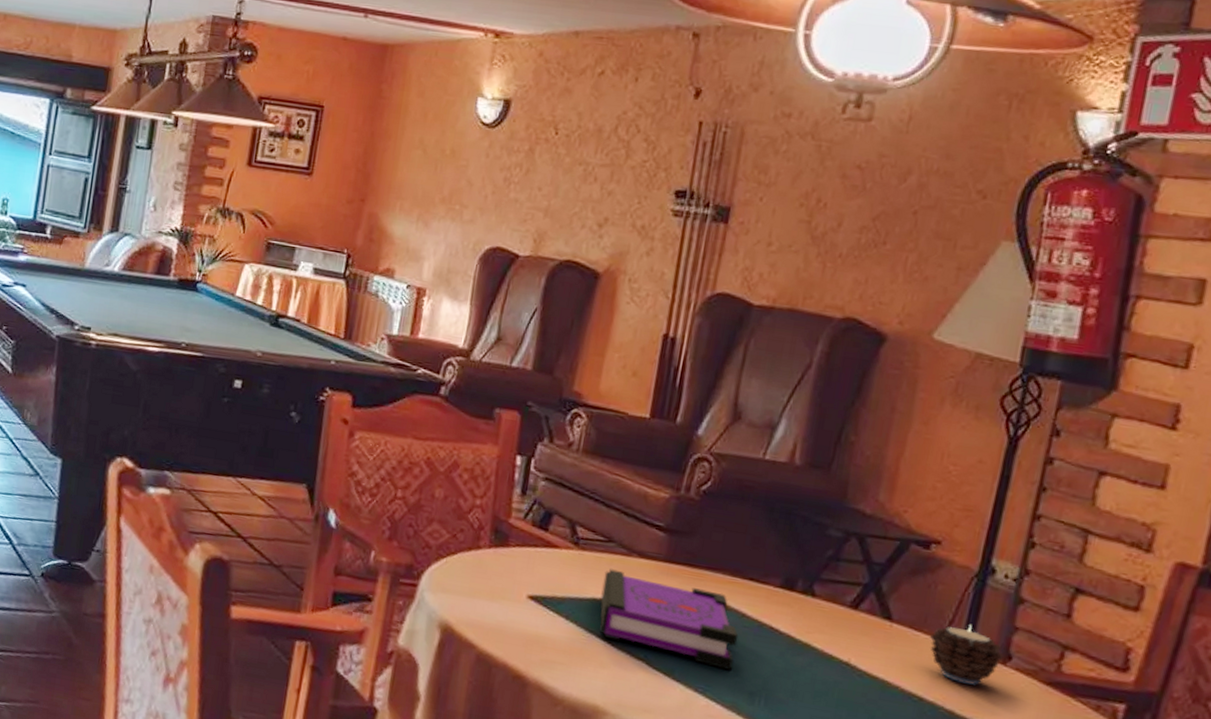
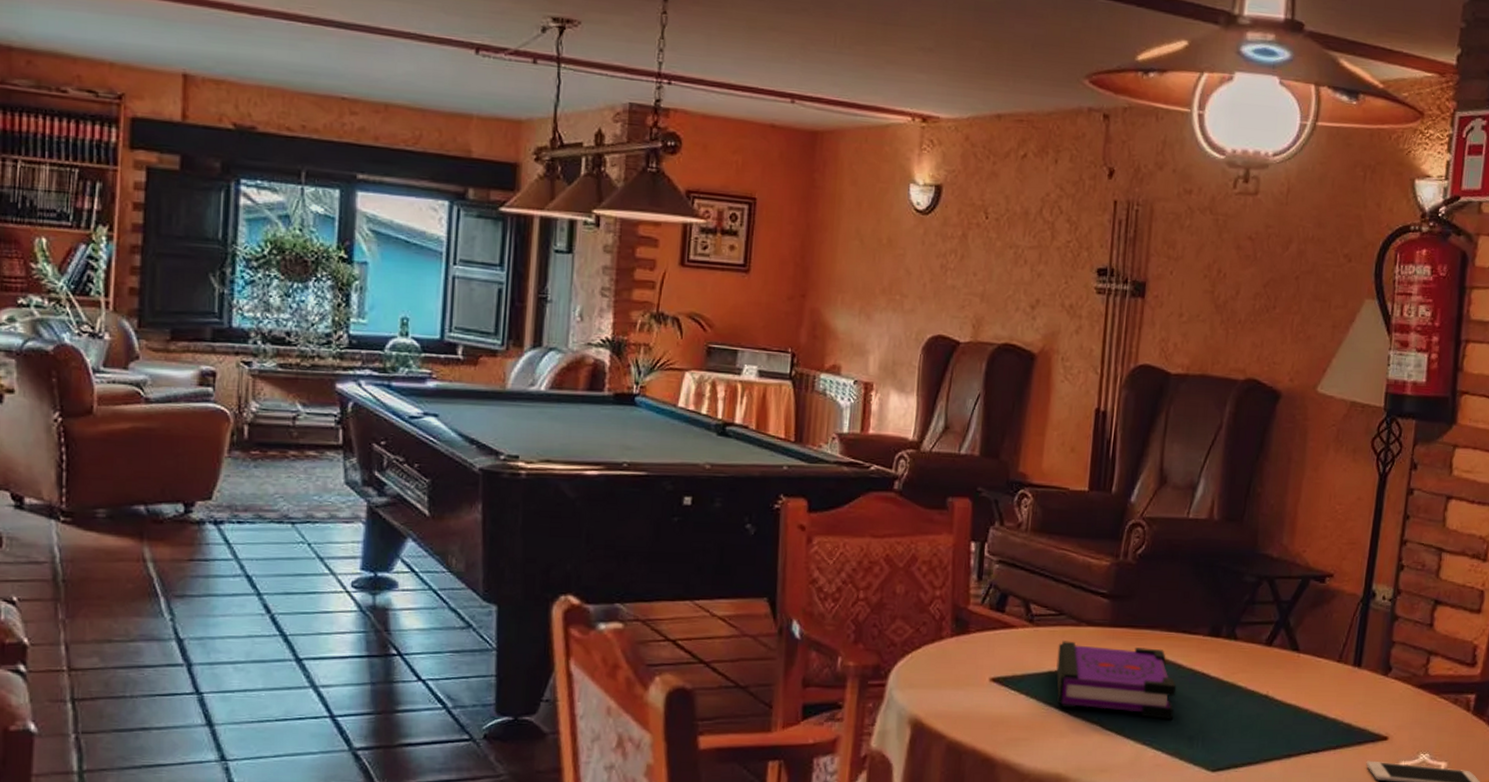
candle: present [930,625,1004,685] -> none [1329,645,1386,698]

